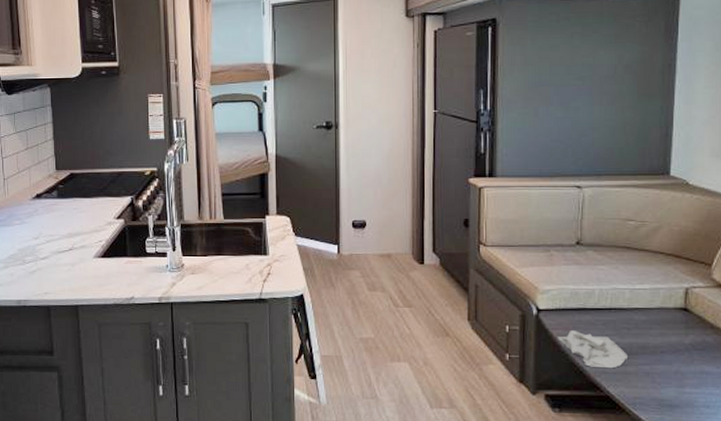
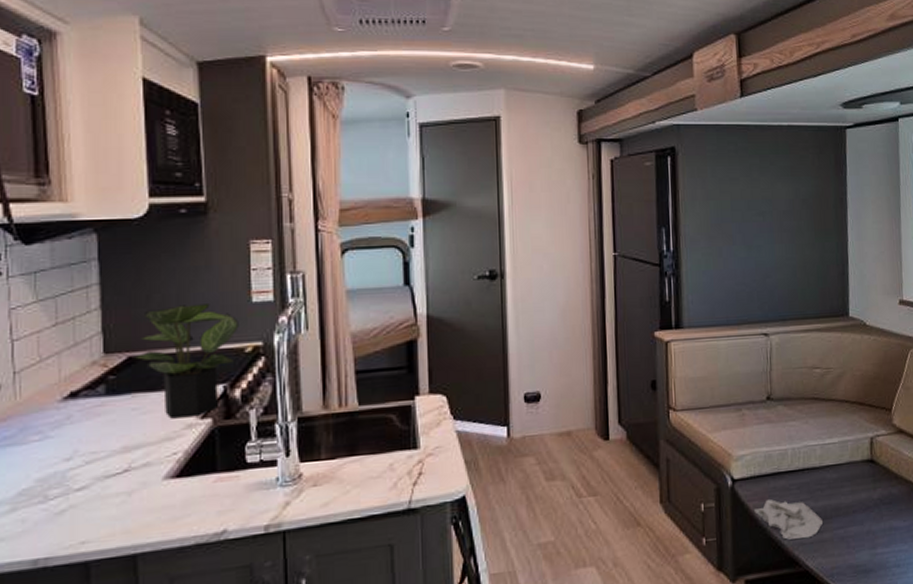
potted plant: none [74,139,141,218] -> present [133,304,239,419]

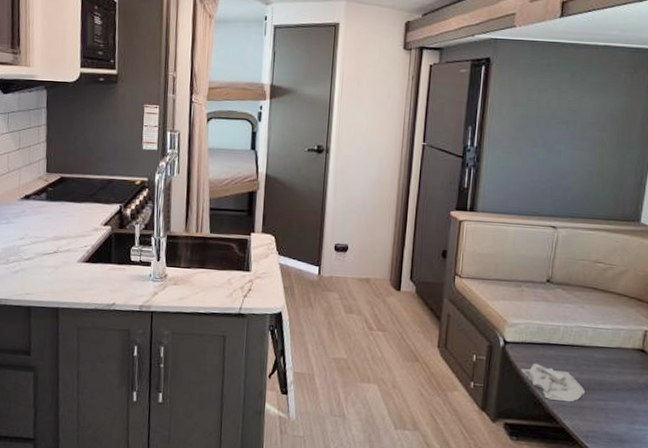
potted plant: present [133,304,239,419] -> none [64,145,133,224]

